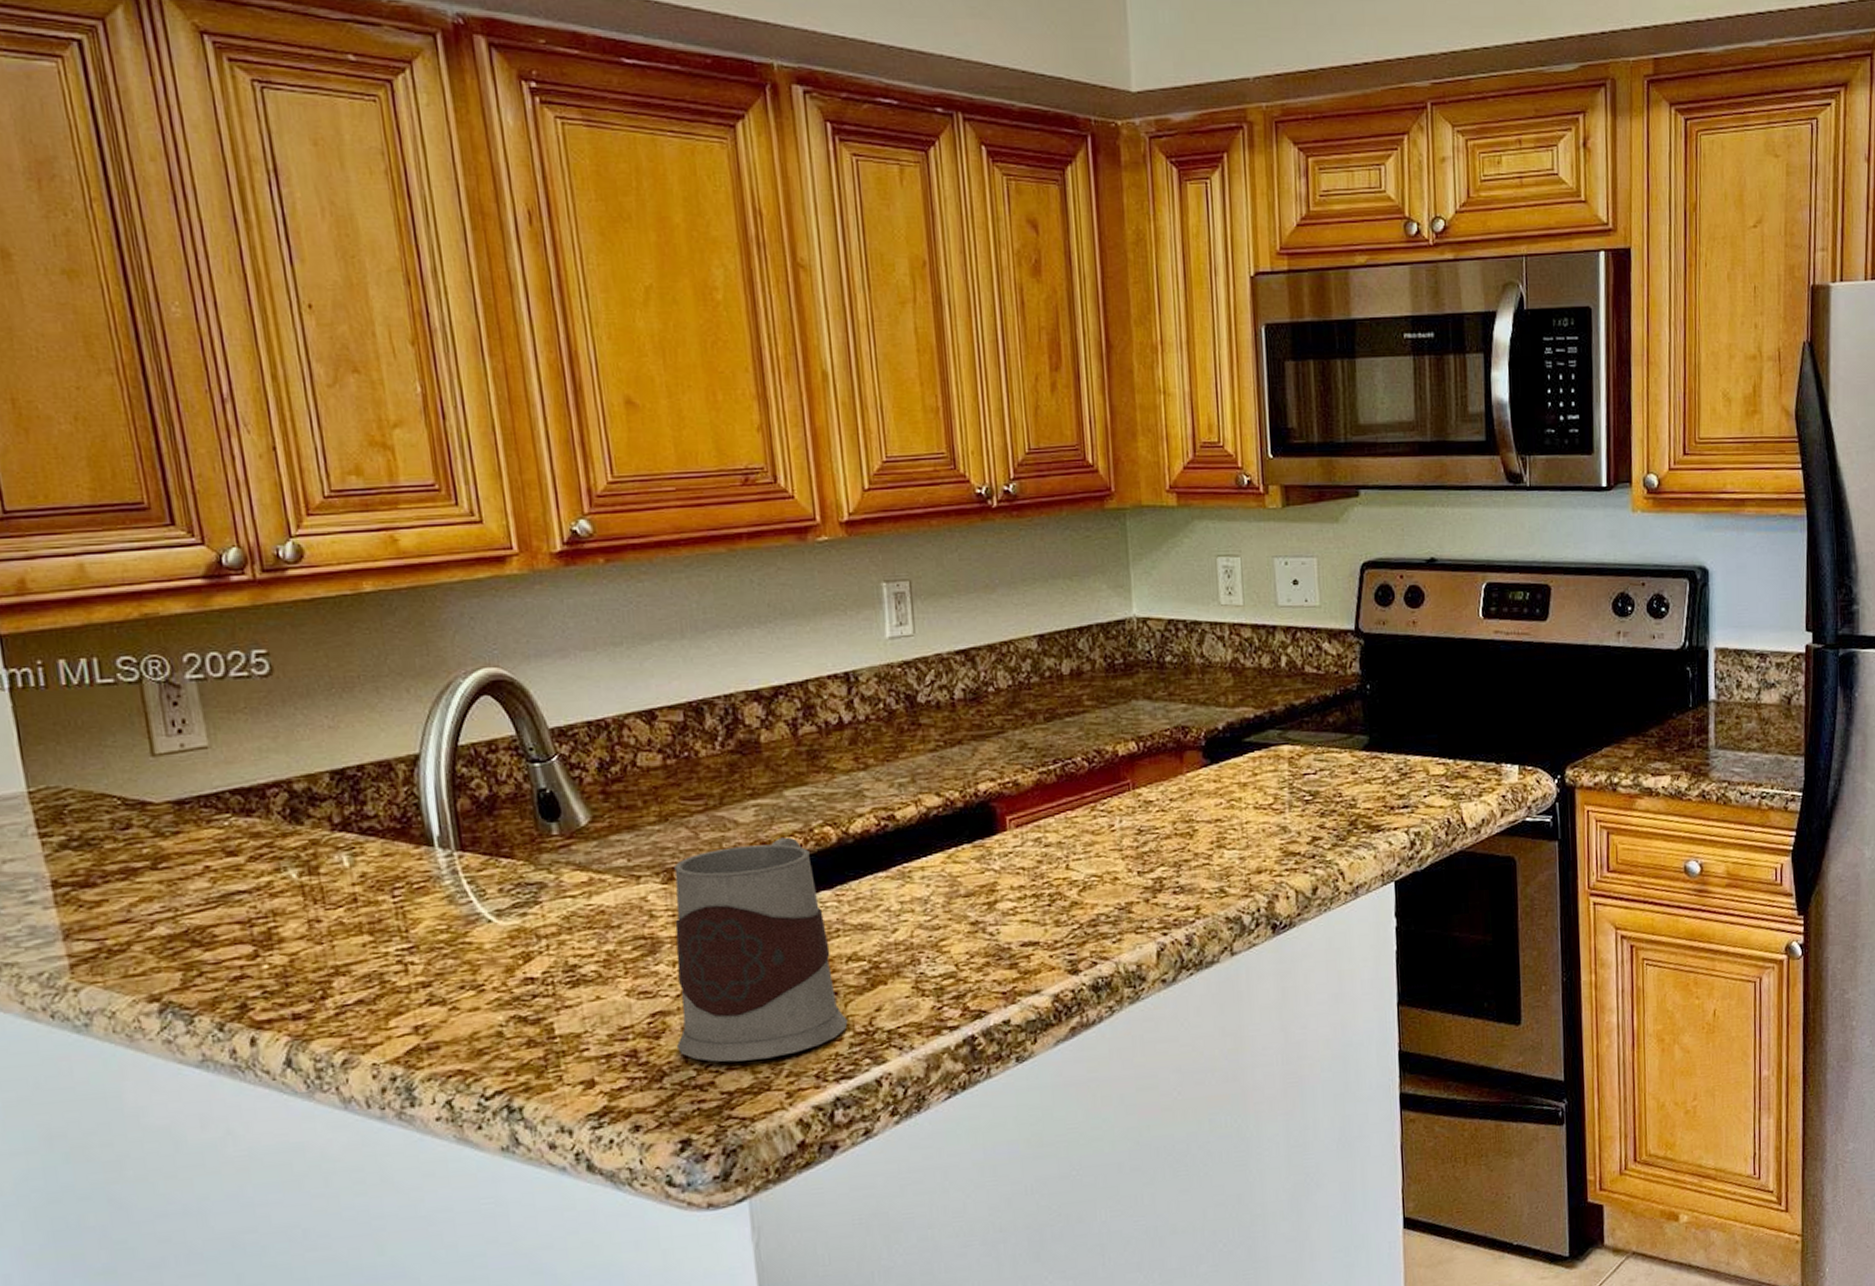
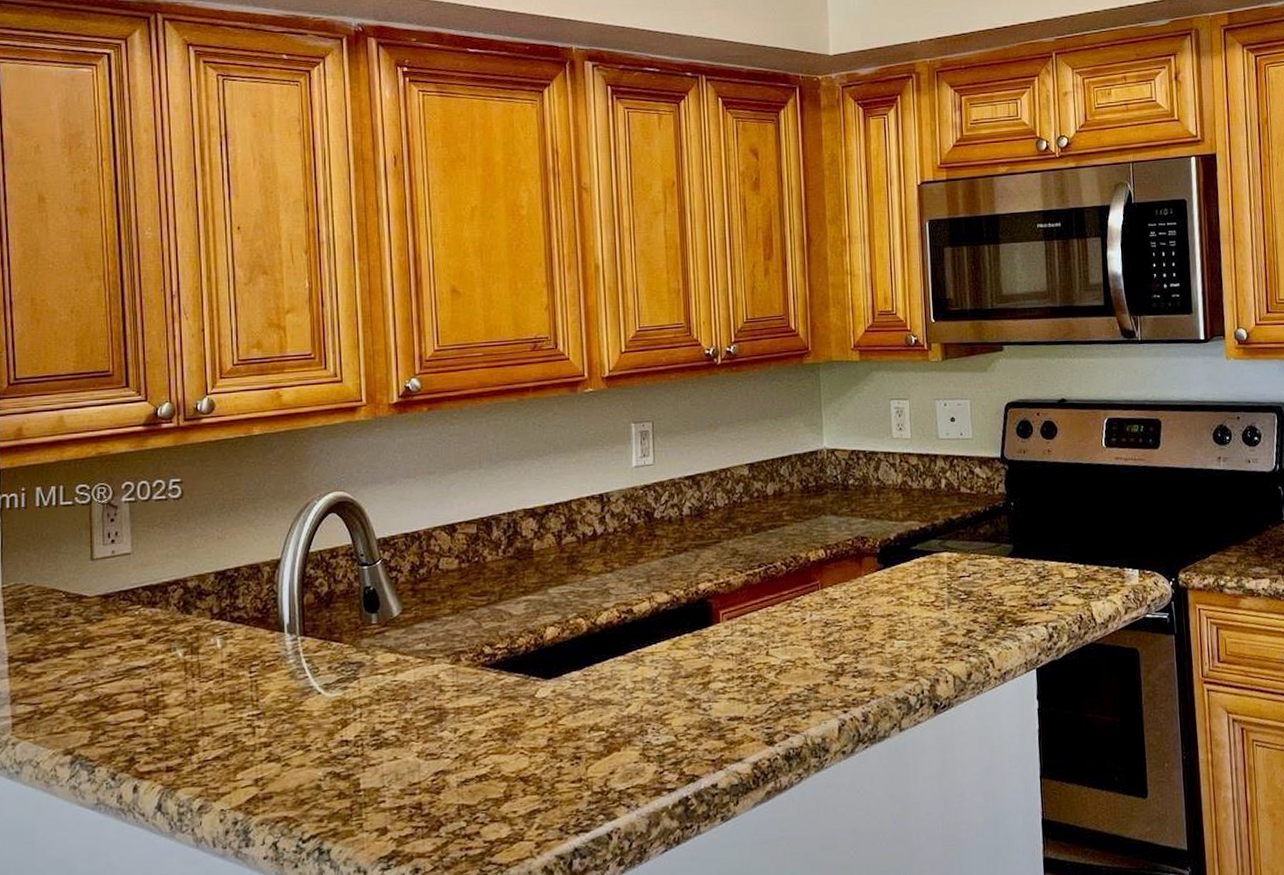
mug: present [674,837,848,1062] -> none [452,626,588,815]

